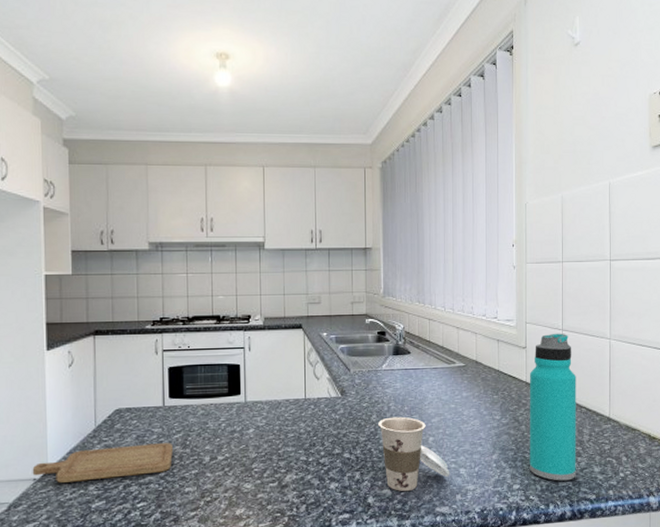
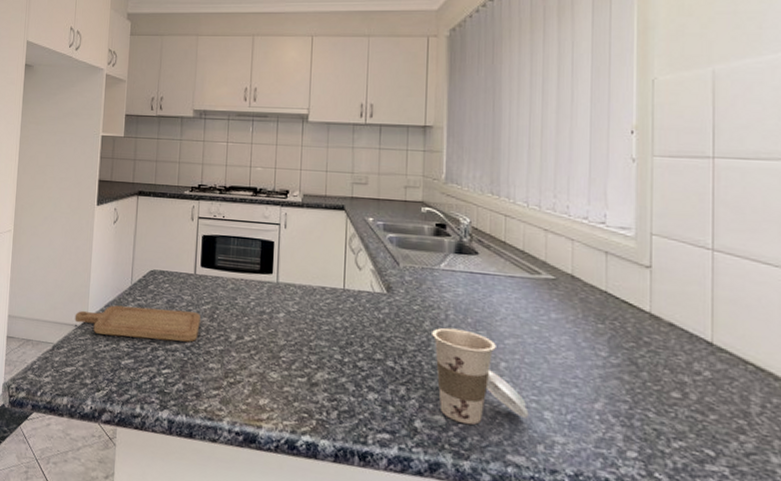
water bottle: present [529,333,576,481] -> none [654,252,737,466]

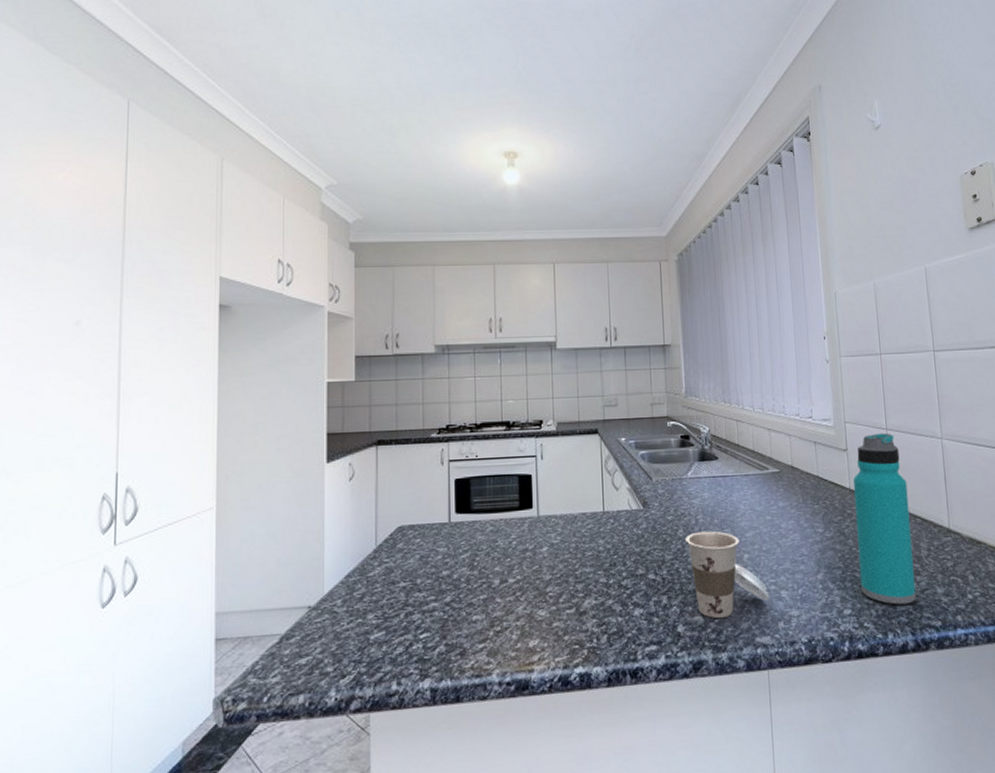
chopping board: present [74,305,200,342] -> none [307,564,459,611]
water bottle: none [654,252,737,466] -> present [853,432,916,605]

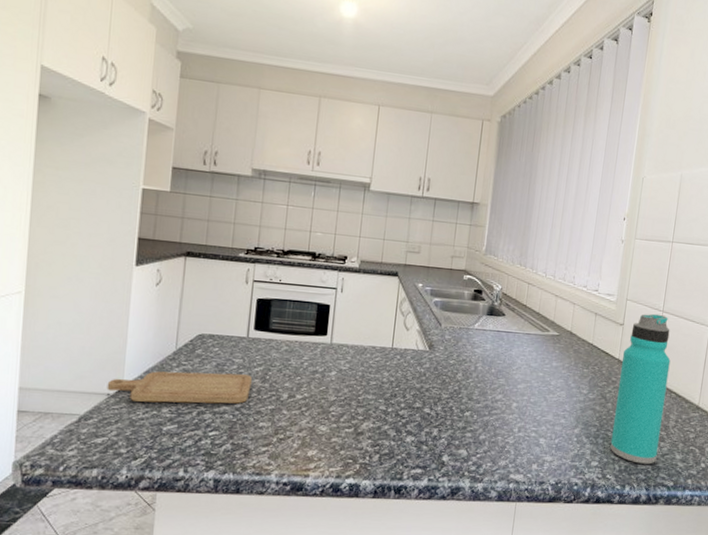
chopping board: none [307,564,459,611] -> present [107,371,252,404]
cup: present [685,531,770,619] -> none [463,377,530,455]

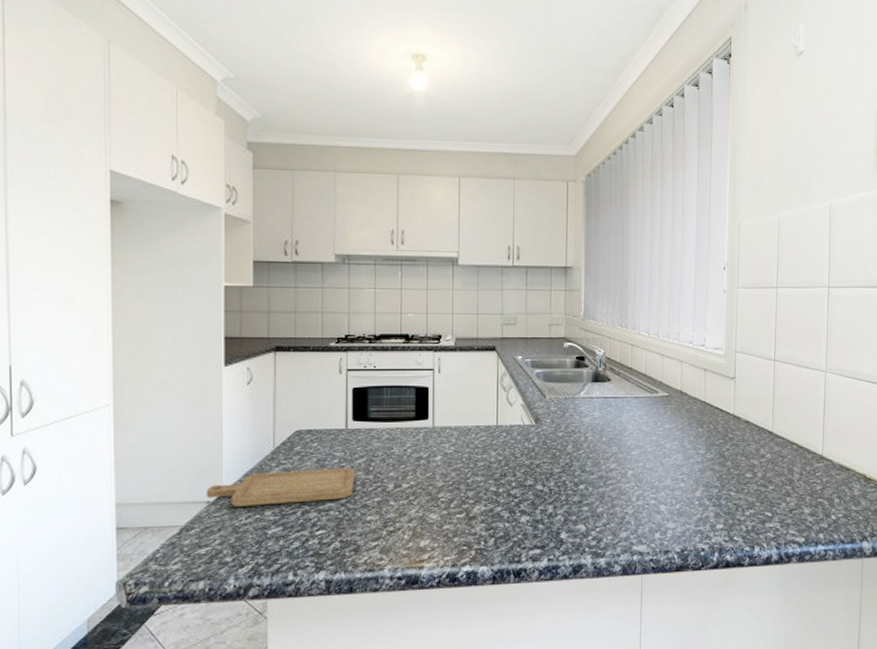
water bottle: present [610,313,671,464] -> none [734,363,788,522]

